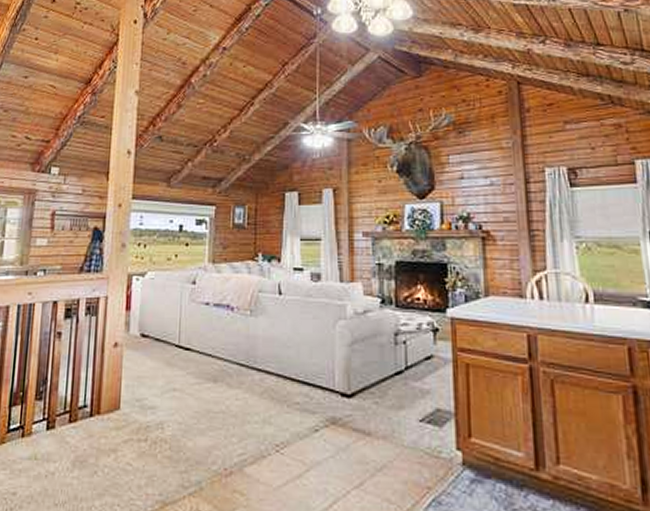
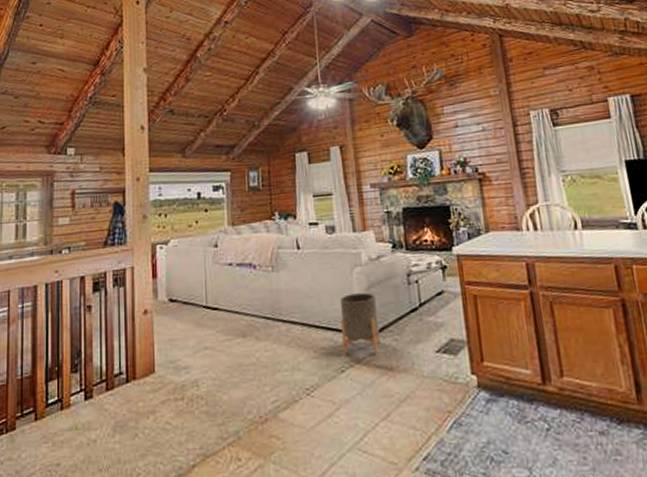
planter: none [319,348,360,416] -> present [339,292,381,355]

